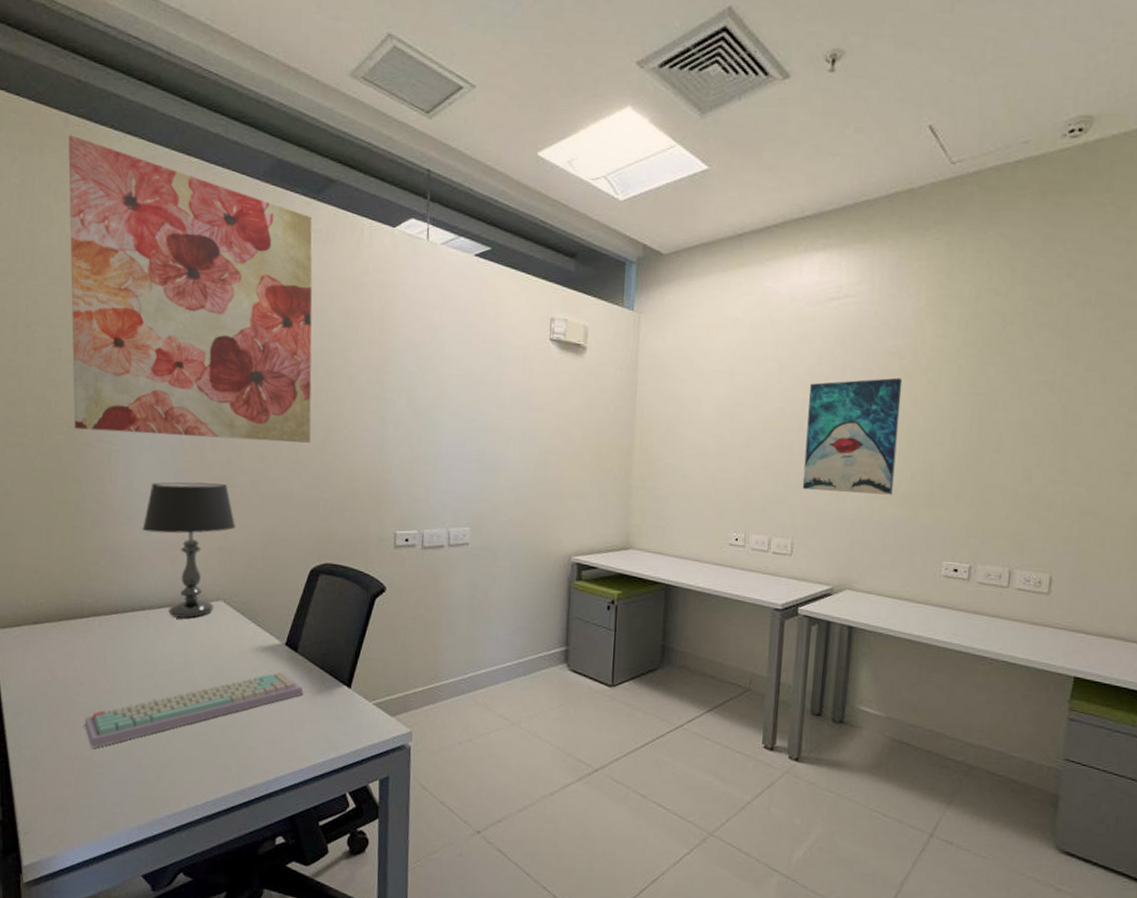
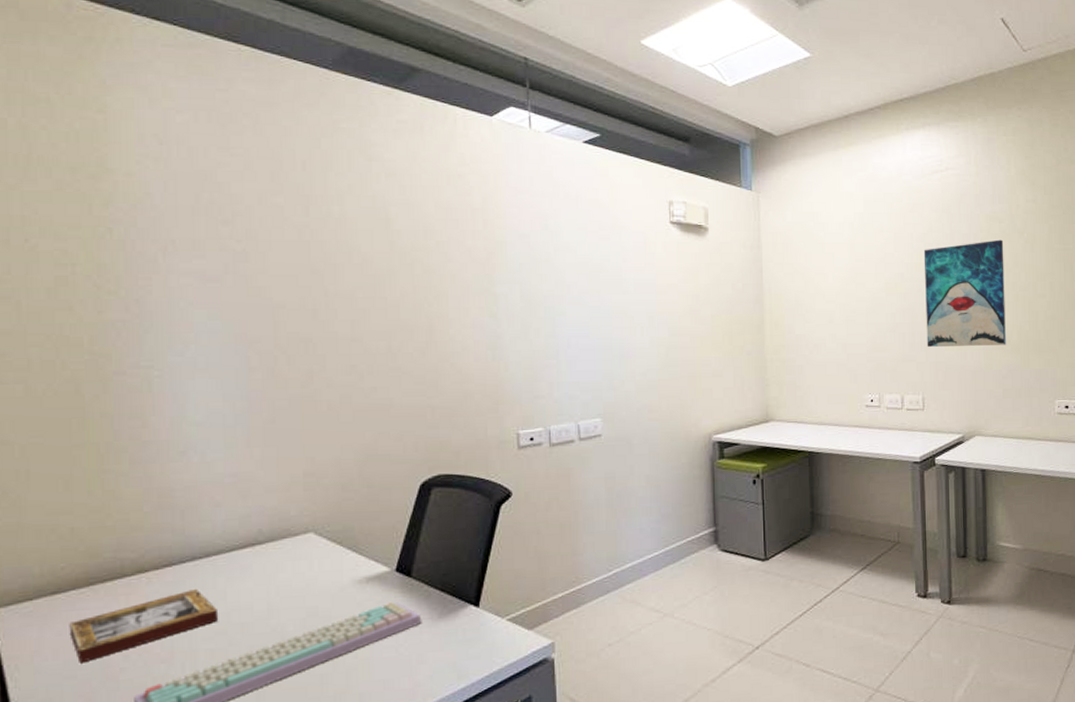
picture frame: none [44,636,149,684] -> present [69,589,219,663]
wall art: present [67,134,313,444] -> none [71,19,410,356]
table lamp: present [142,482,236,618] -> none [200,401,325,560]

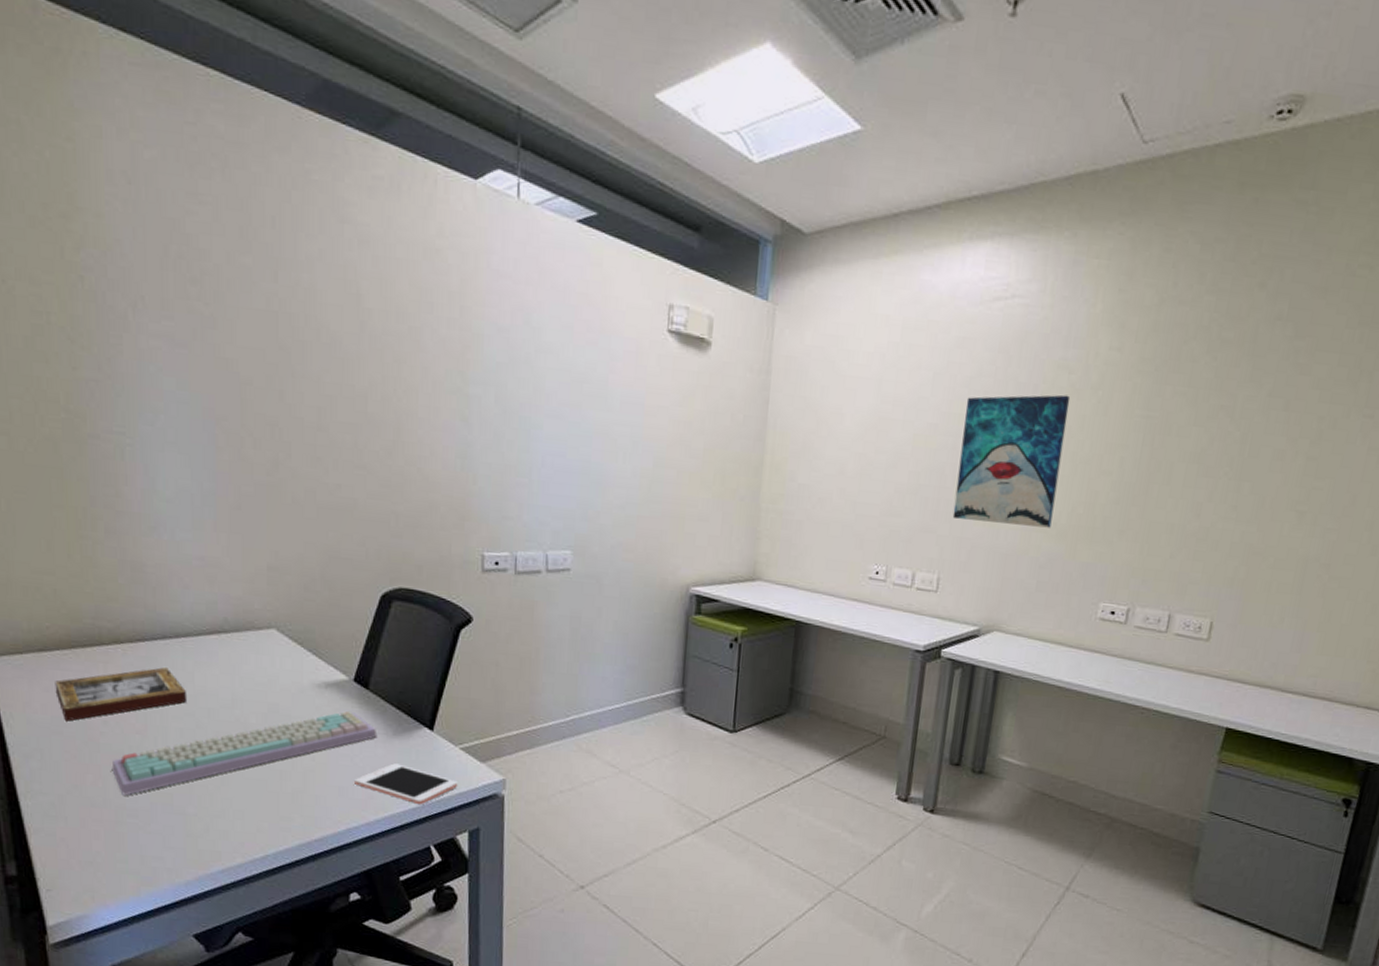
cell phone: none [400,646,507,684] -> present [355,763,458,805]

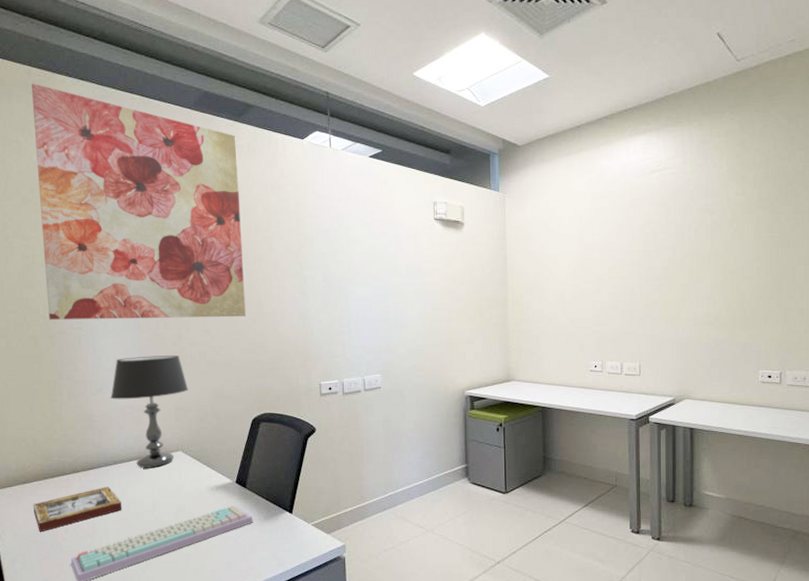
wall art: none [38,25,377,445] -> present [31,83,246,320]
table lamp: none [170,485,288,648] -> present [110,355,189,468]
cell phone: present [355,763,458,805] -> none [239,541,312,570]
wall art: present [952,394,1071,528] -> none [642,229,715,322]

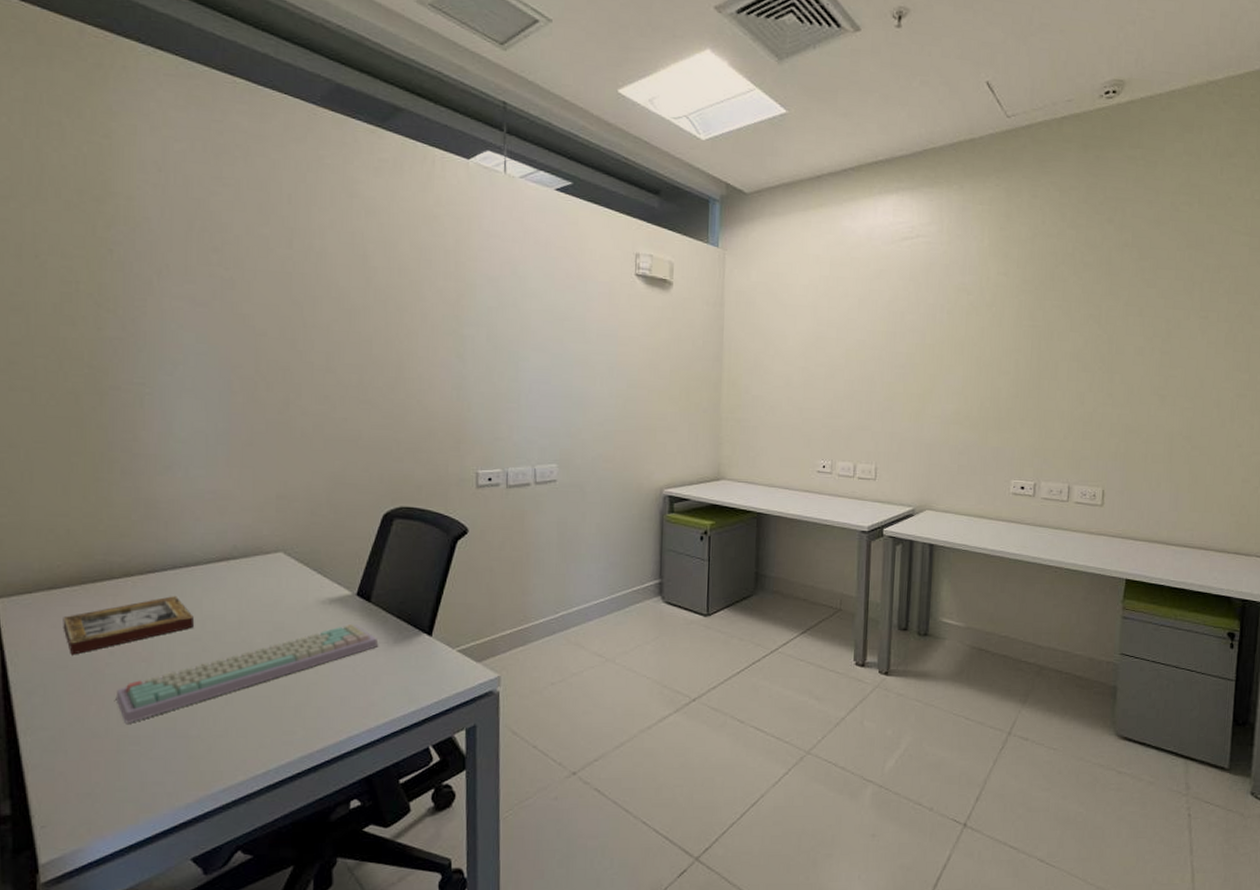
wall art: present [31,83,246,320] -> none [83,46,381,382]
table lamp: present [110,355,189,468] -> none [184,425,297,573]

